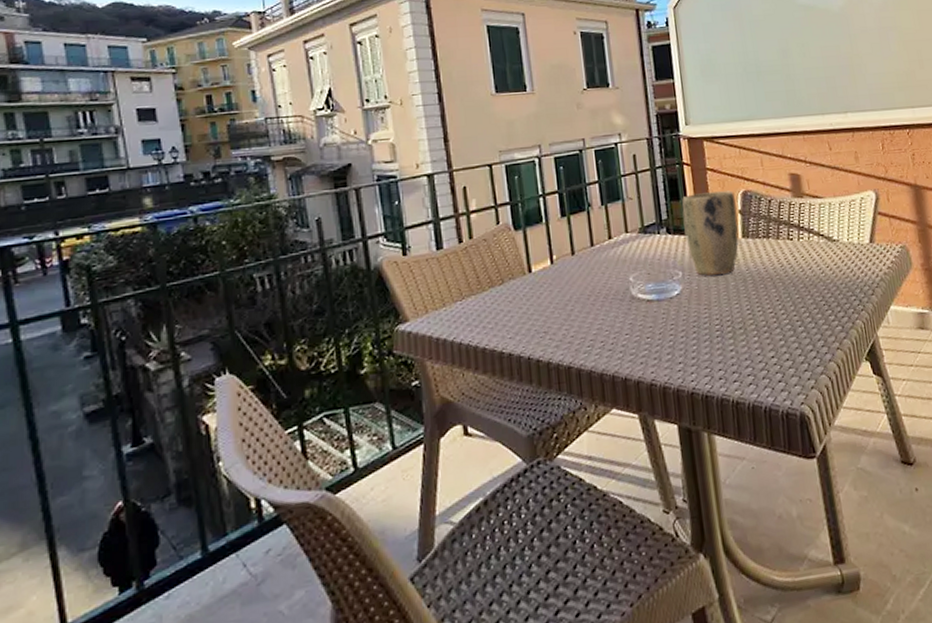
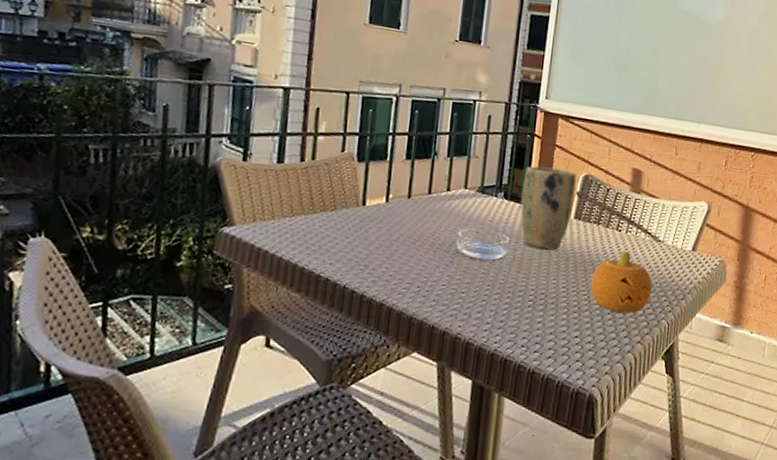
fruit: none [774,259,839,324] -> present [590,251,652,314]

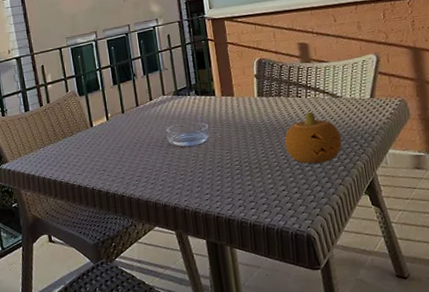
plant pot: present [520,166,577,249] -> none [207,59,255,127]

